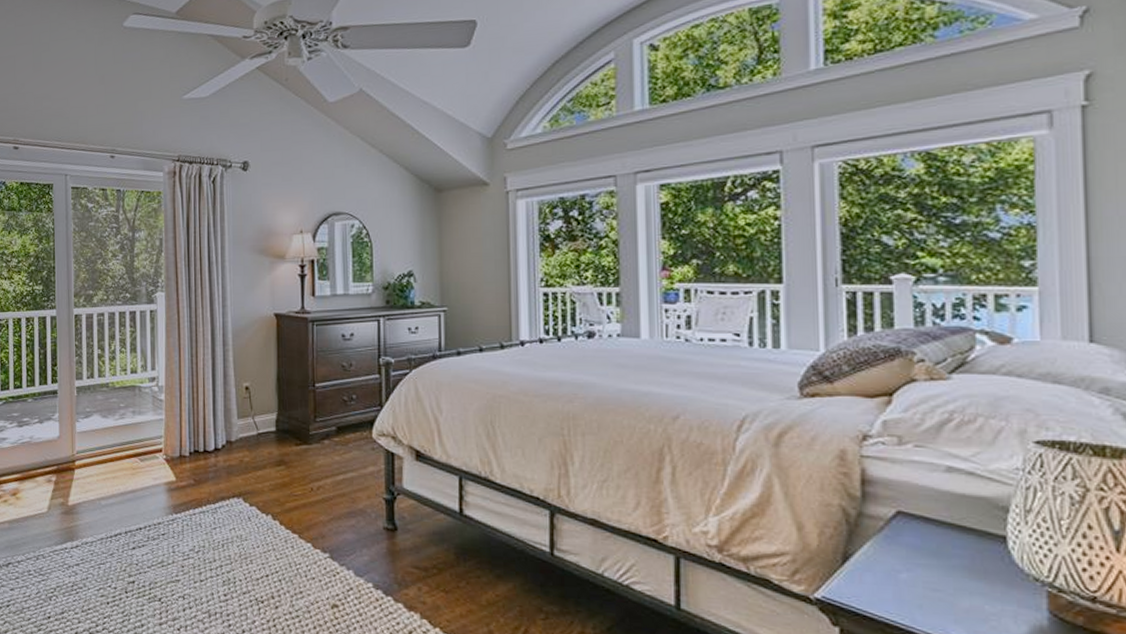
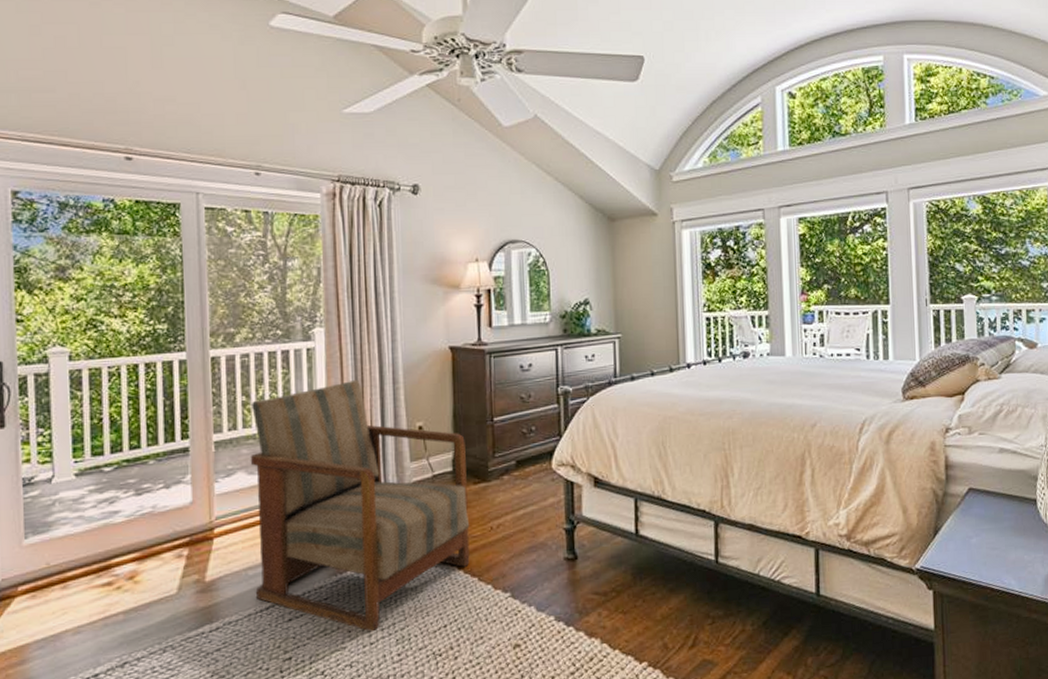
armchair: none [103,340,291,571] -> present [250,379,470,632]

